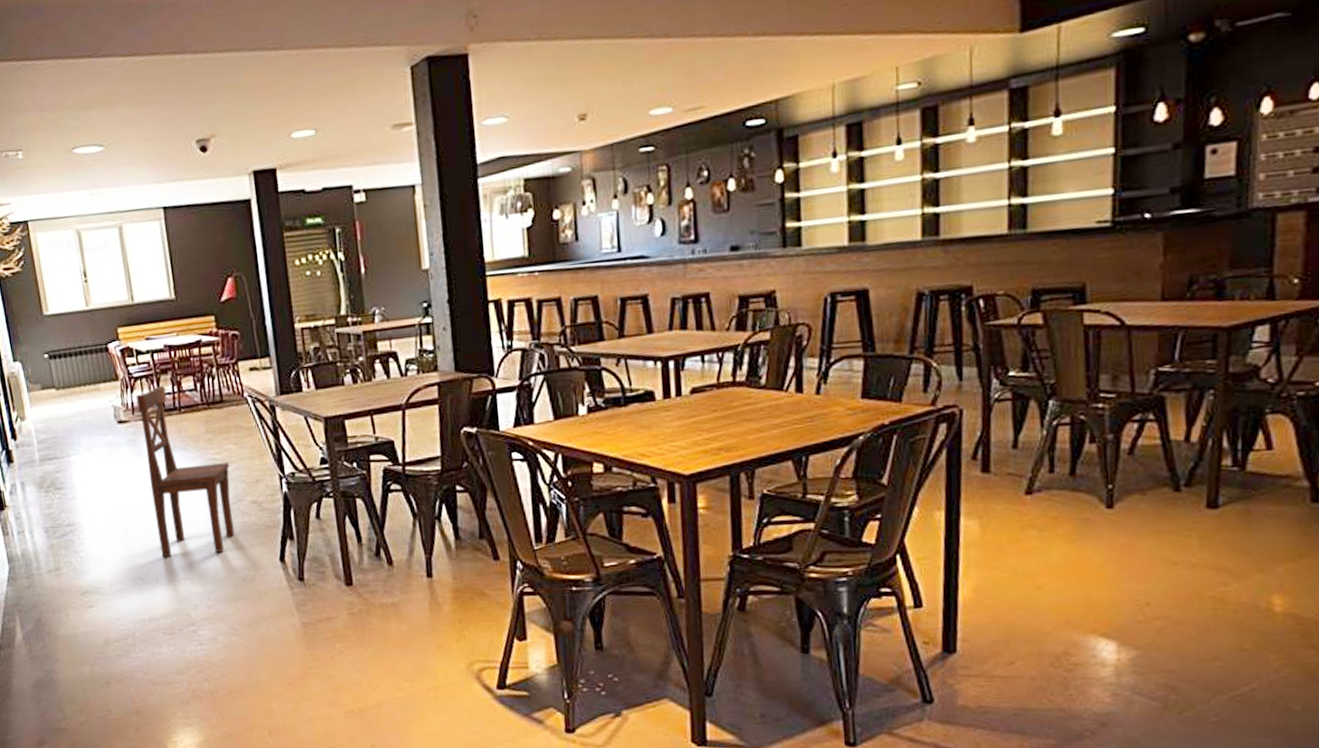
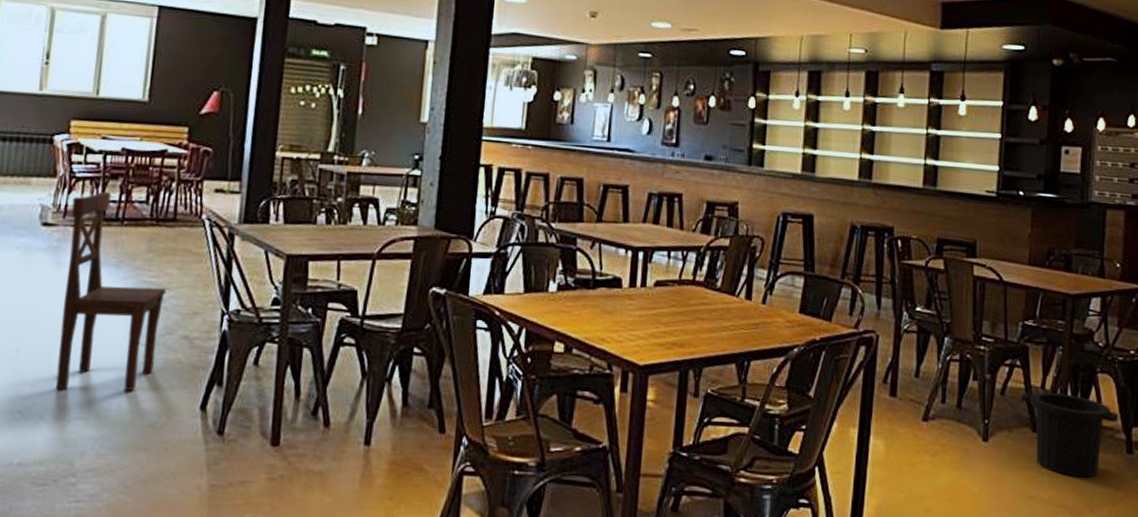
trash can: none [1155,443,1299,536] -> present [1020,392,1119,478]

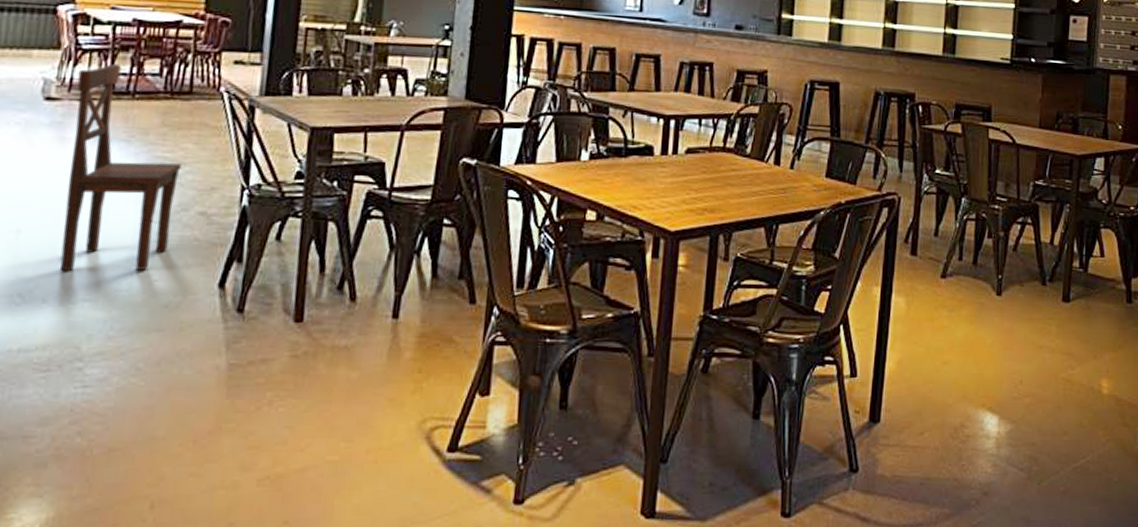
trash can: present [1020,392,1119,478] -> none [1031,248,1120,327]

